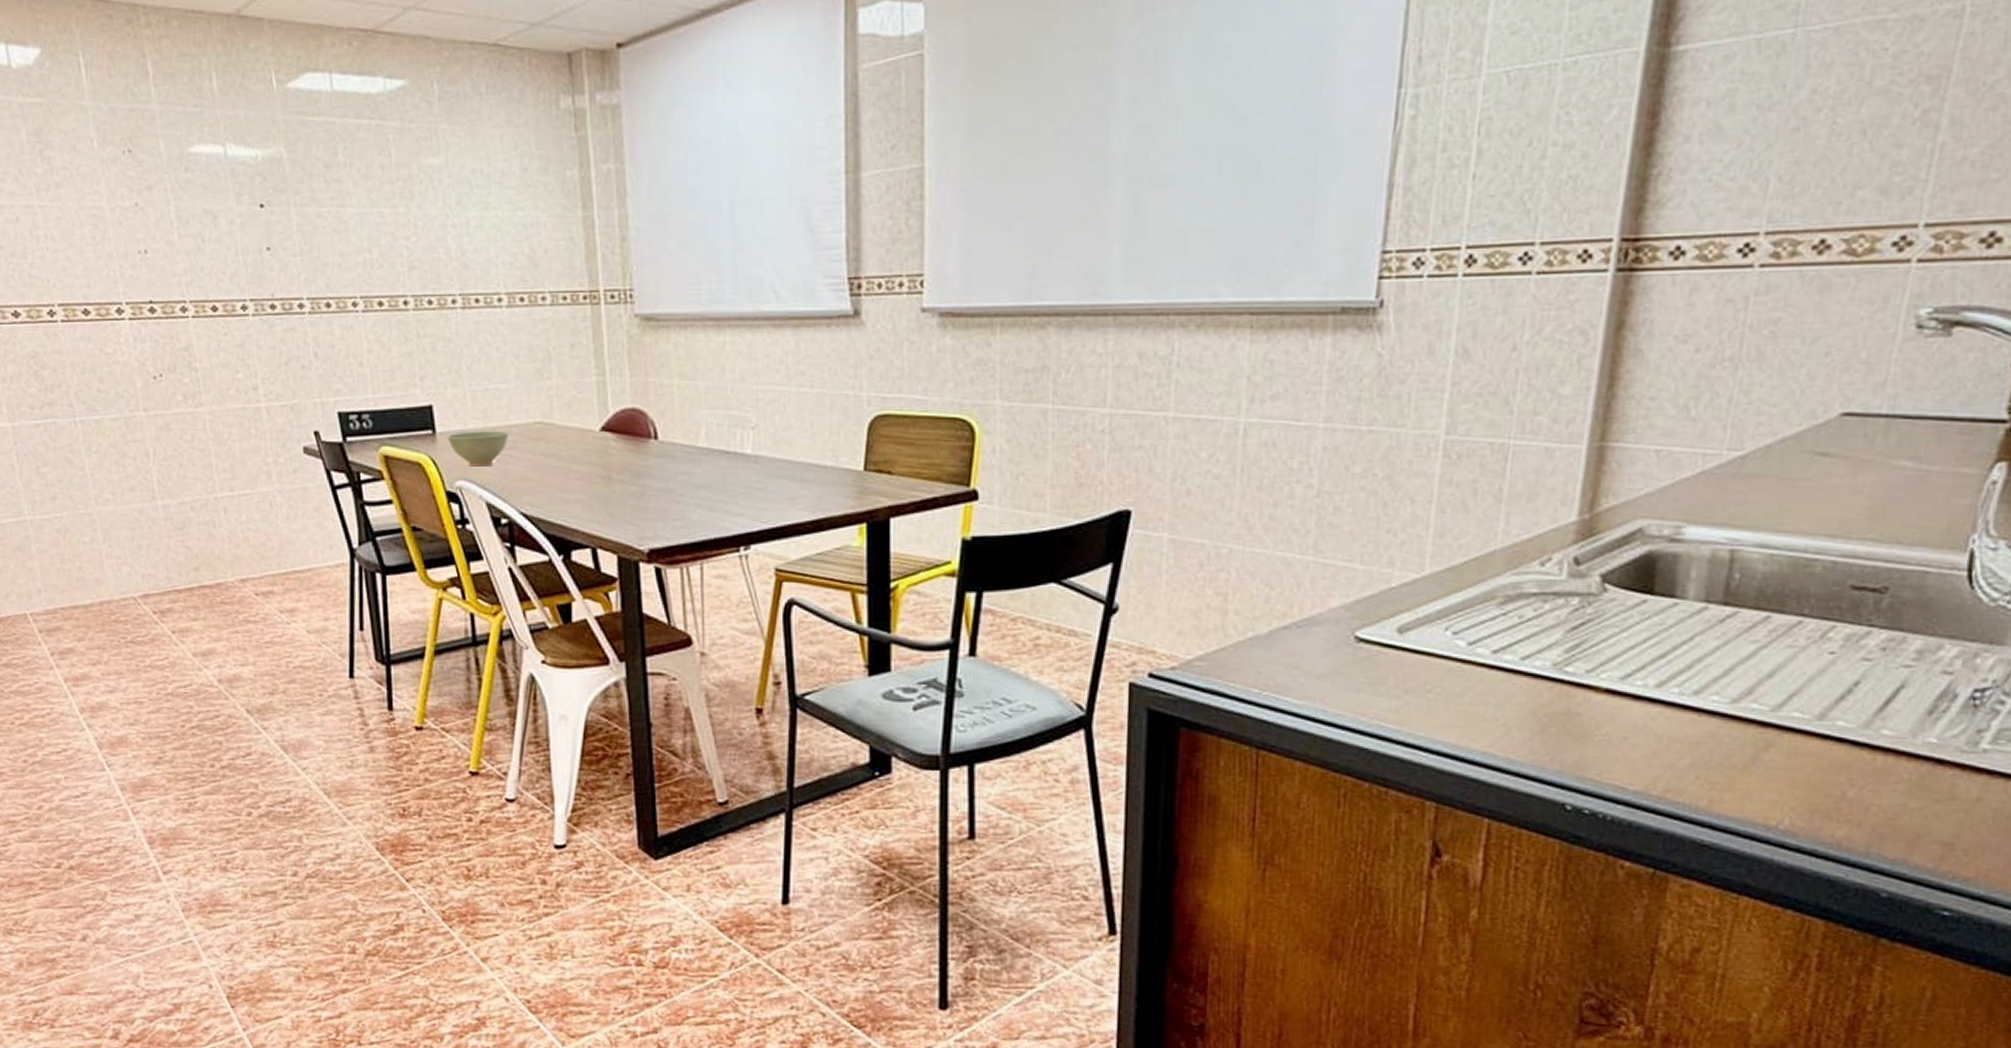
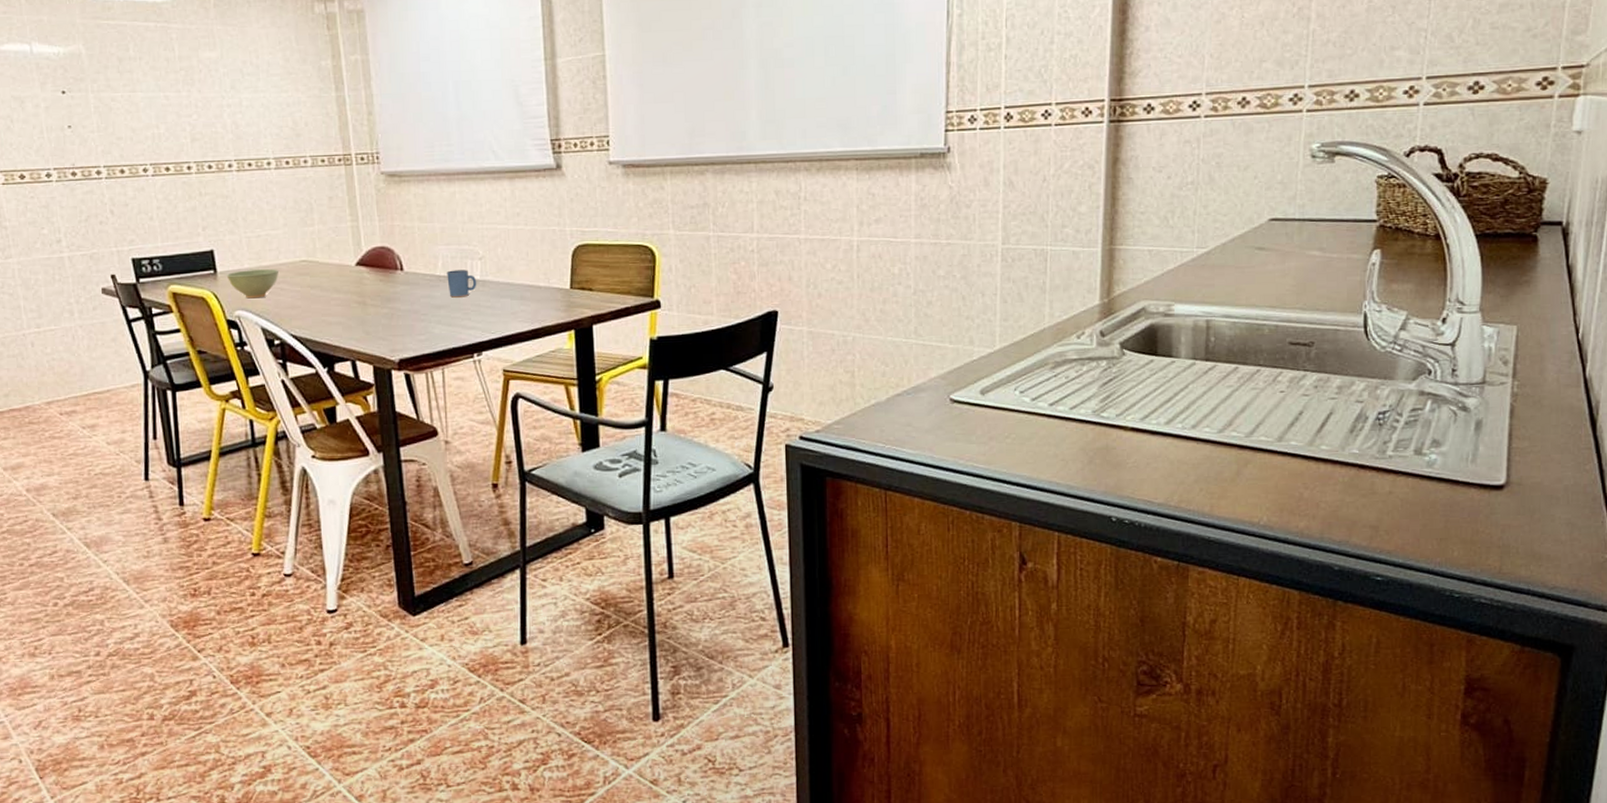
mug: none [711,441,748,476] -> present [447,270,477,298]

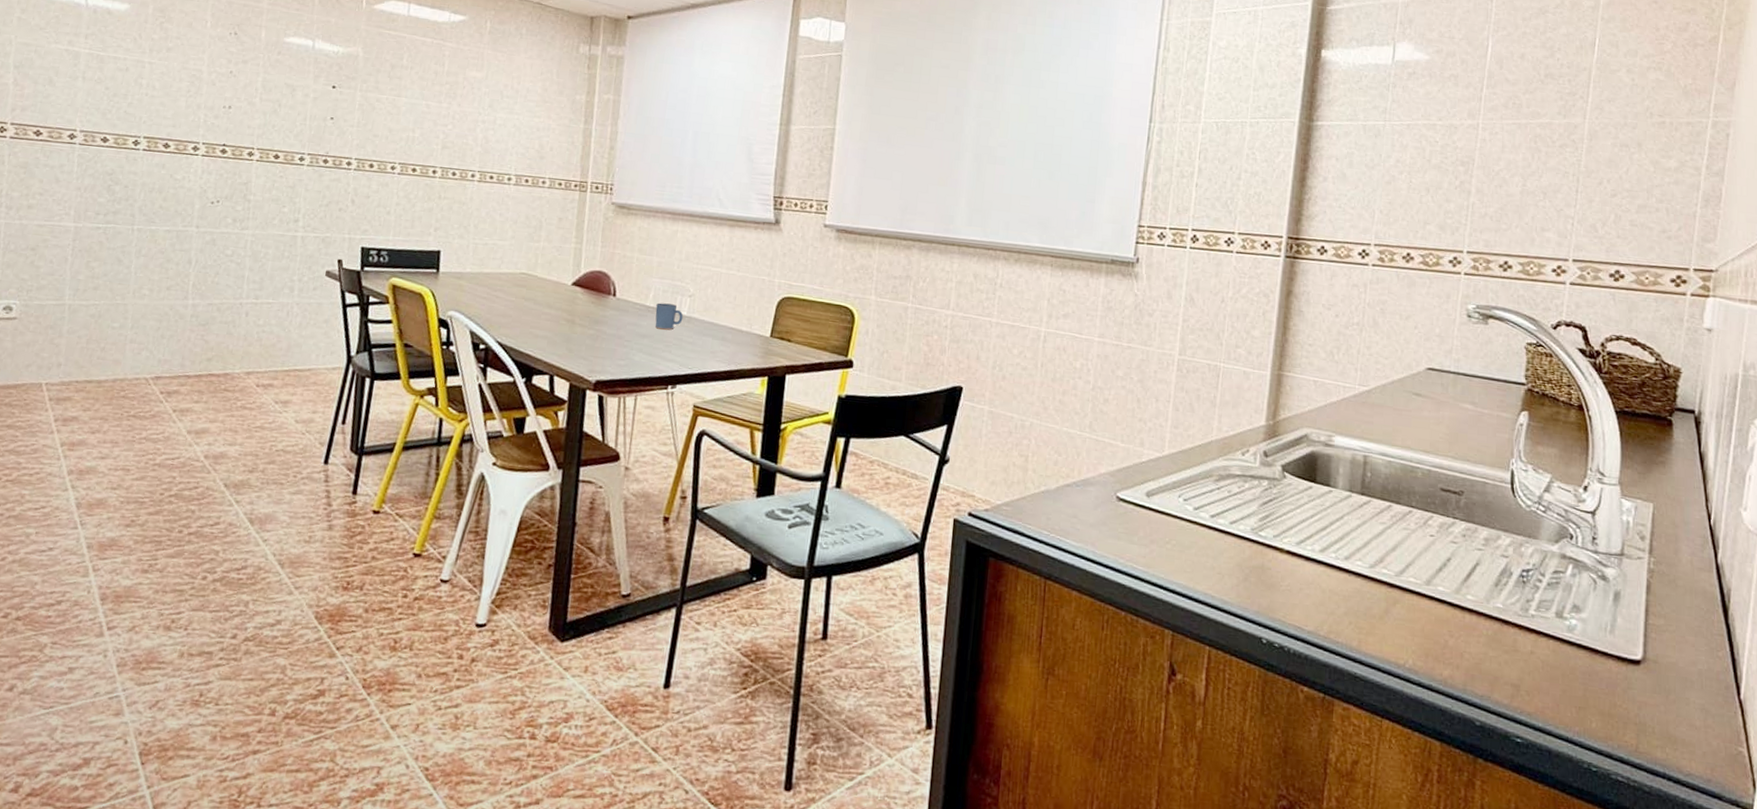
bowl: present [226,269,280,299] -> none [447,273,499,303]

